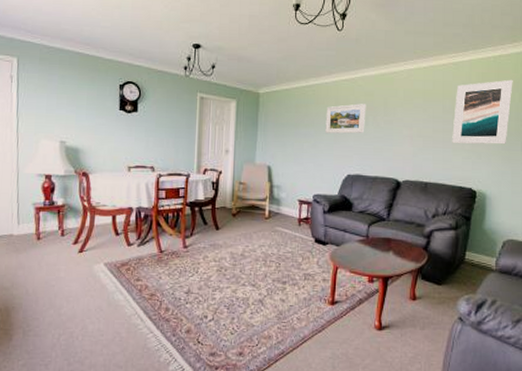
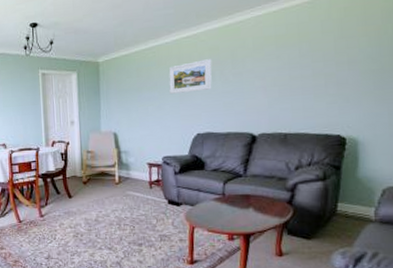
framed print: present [452,79,513,145] -> none [312,10,384,90]

